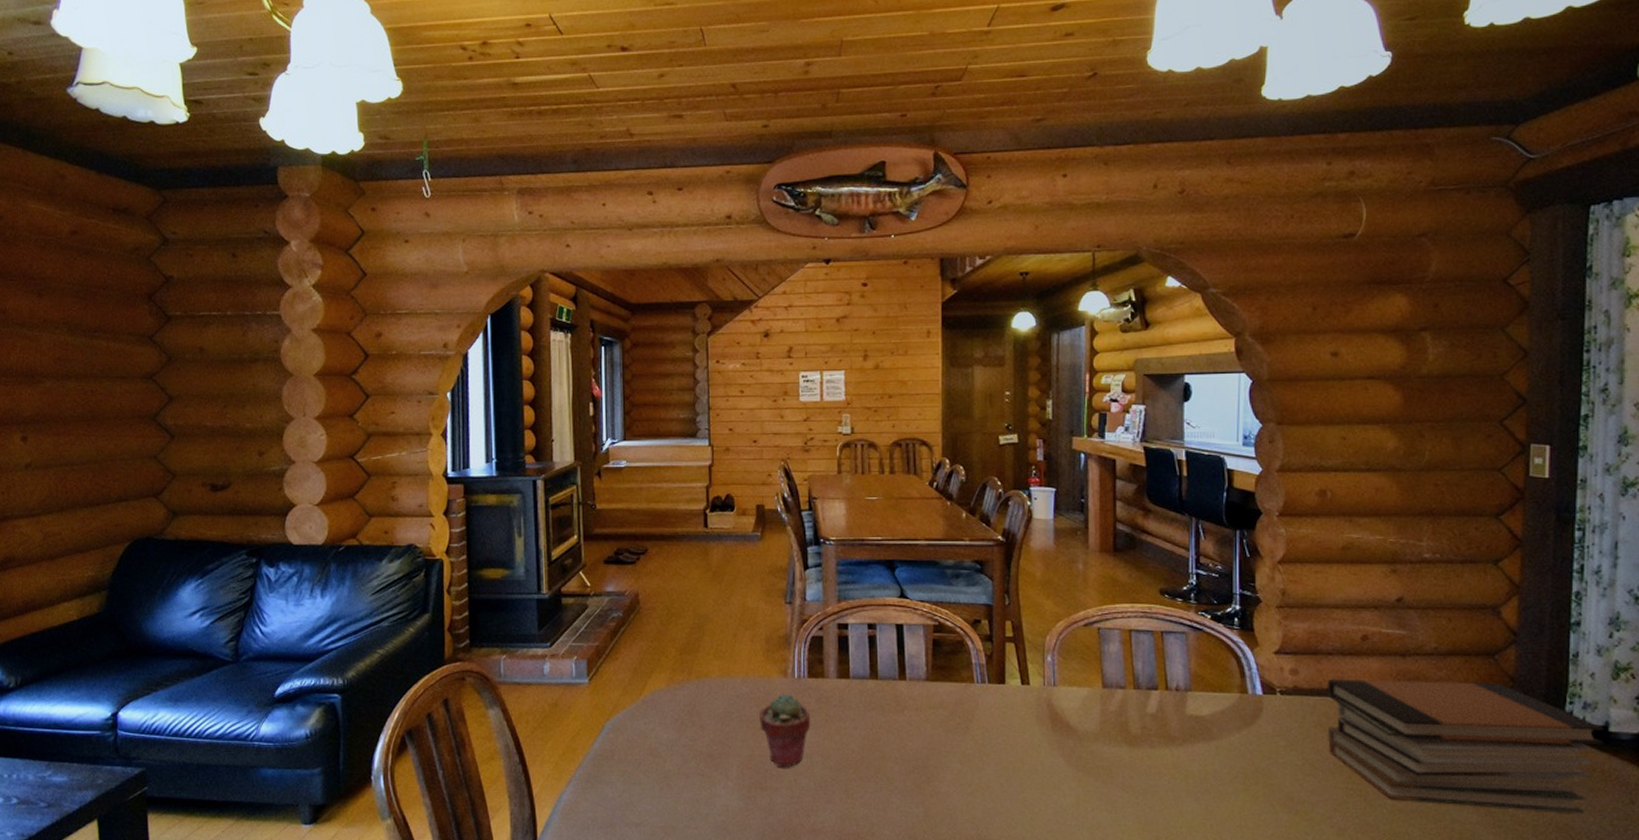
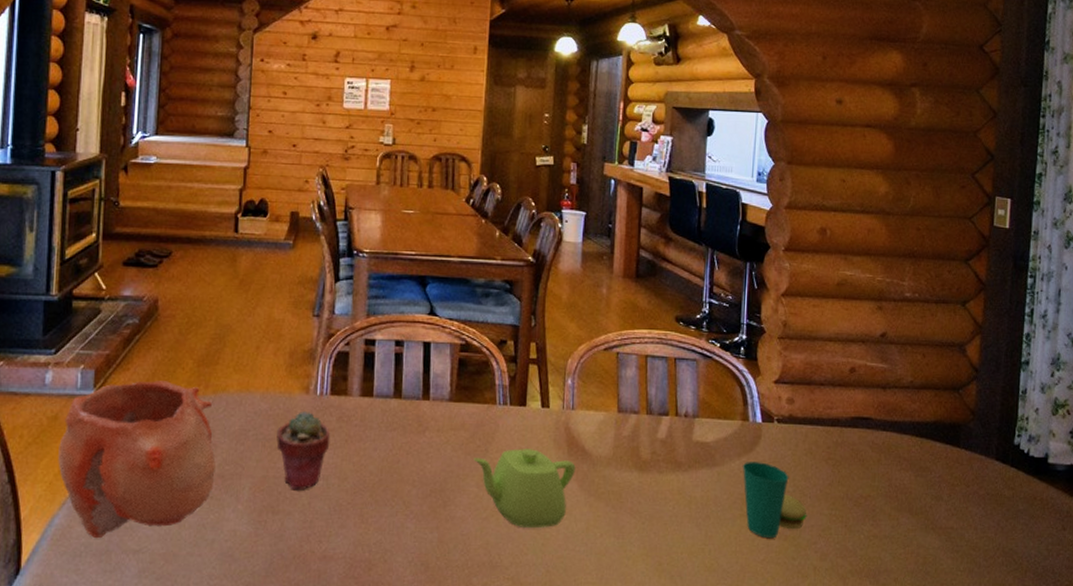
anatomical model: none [561,669,704,813] -> present [58,381,216,539]
teapot: none [954,725,1061,802] -> present [473,449,576,527]
cup: none [1243,734,1320,813] -> present [742,461,807,539]
book stack: present [1328,679,1604,813] -> none [816,409,1044,538]

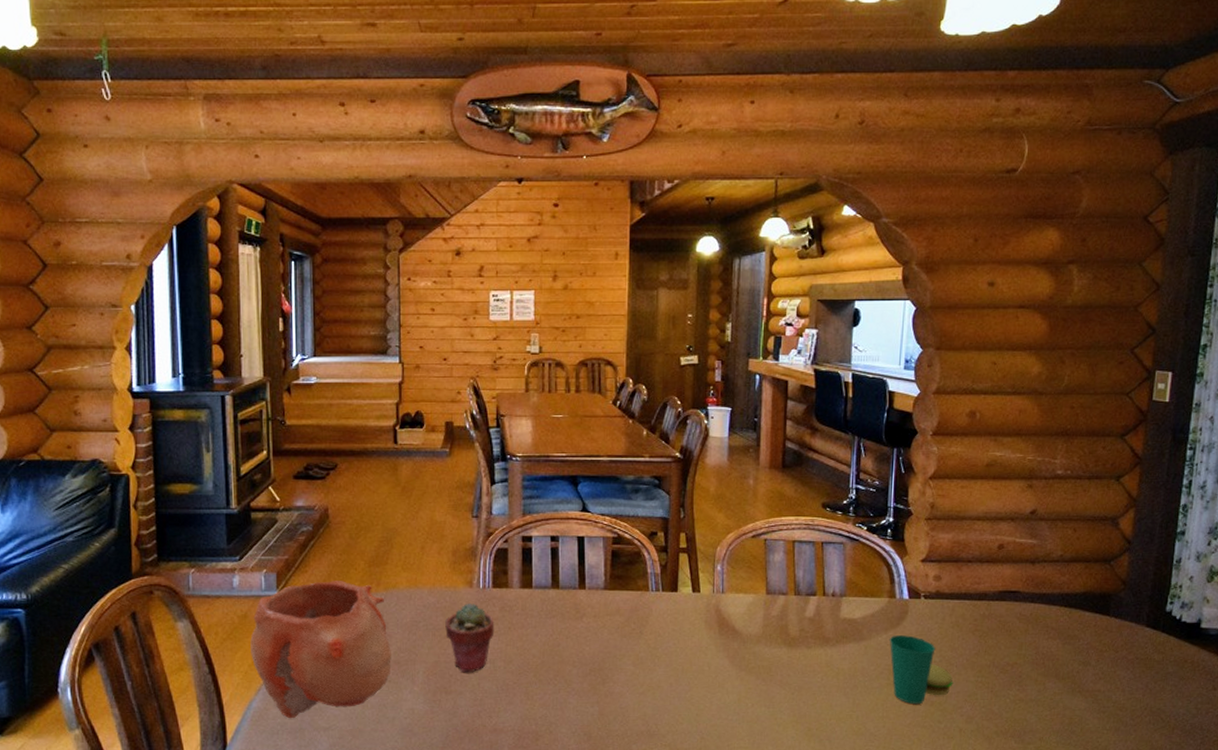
teapot: present [473,449,576,527] -> none [629,630,727,700]

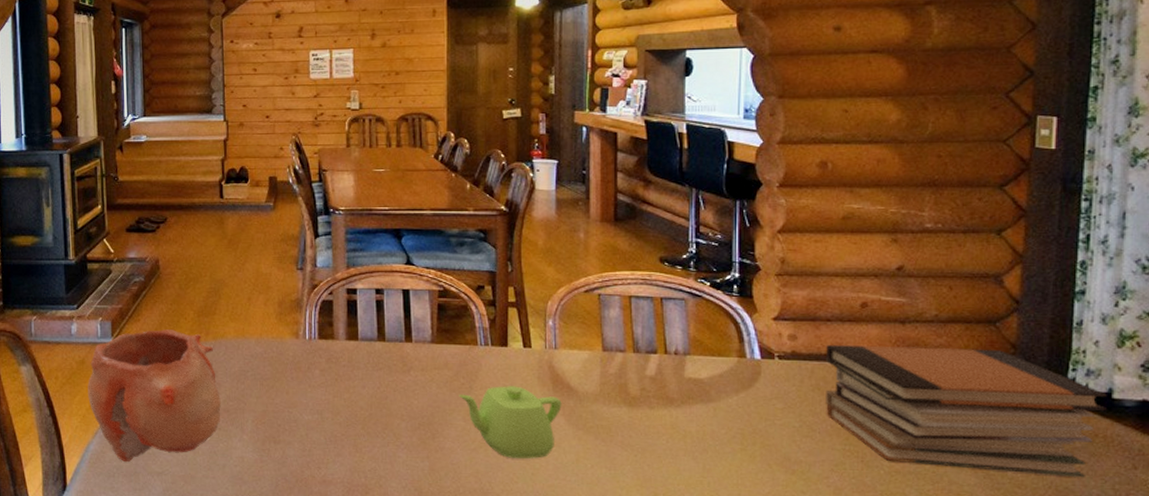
potted succulent: present [445,602,495,672] -> none [273,353,322,422]
teapot: none [629,630,727,700] -> present [459,386,562,458]
cup: present [889,634,954,705] -> none [740,396,817,473]
book stack: none [963,584,1197,699] -> present [826,345,1107,477]

